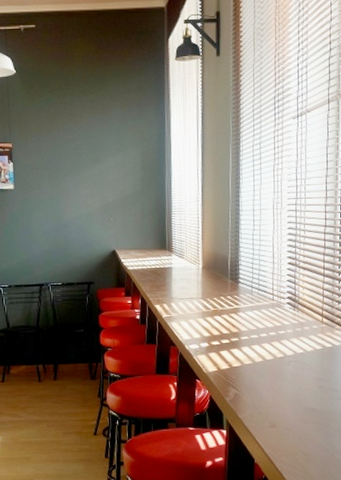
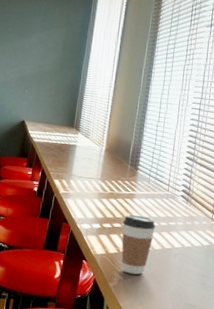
coffee cup: none [231,329,264,387] -> present [121,215,155,275]

